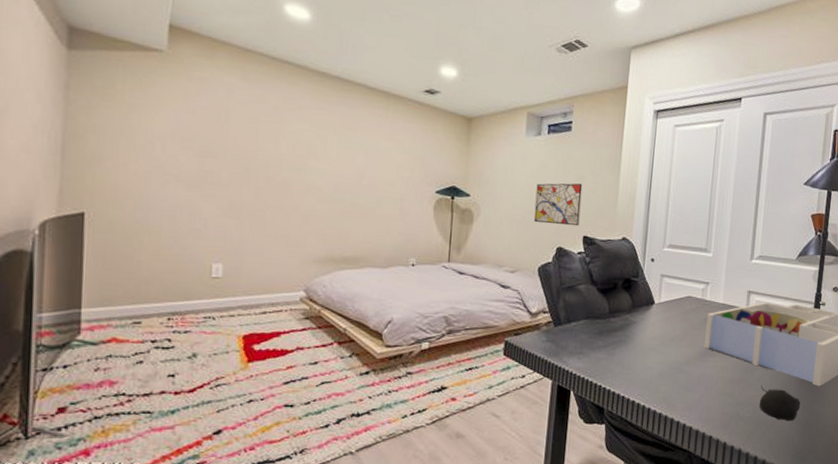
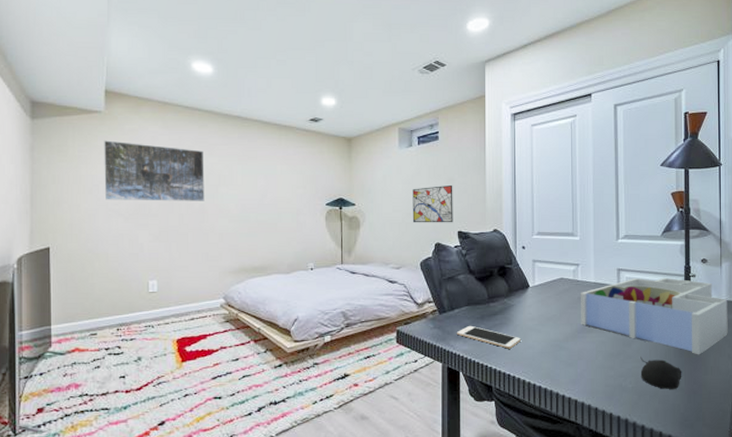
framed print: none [161,87,293,175] -> present [104,140,205,201]
cell phone: none [571,341,640,369] -> present [456,325,521,349]

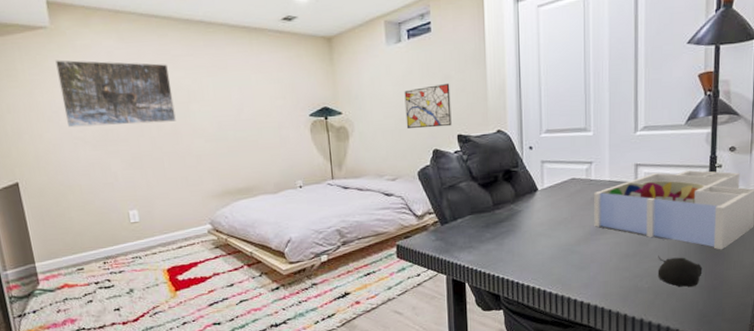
cell phone: present [456,325,521,349] -> none [460,234,529,257]

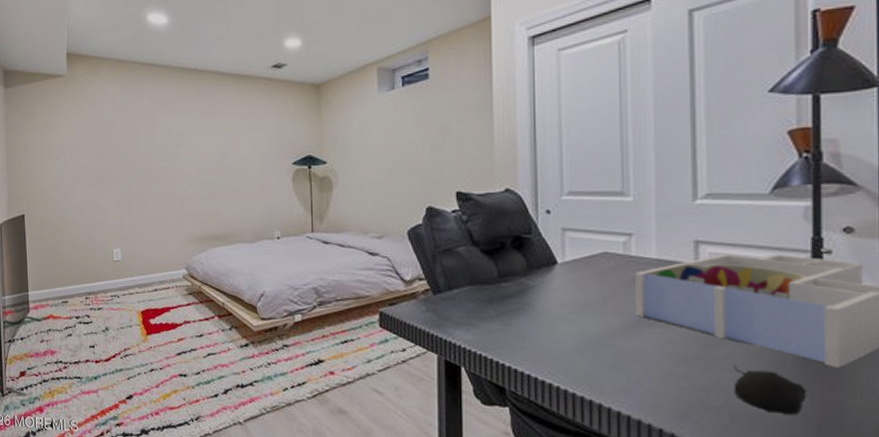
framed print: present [55,59,176,128] -> none [68,104,164,166]
wall art: present [404,83,452,129] -> none [396,133,450,183]

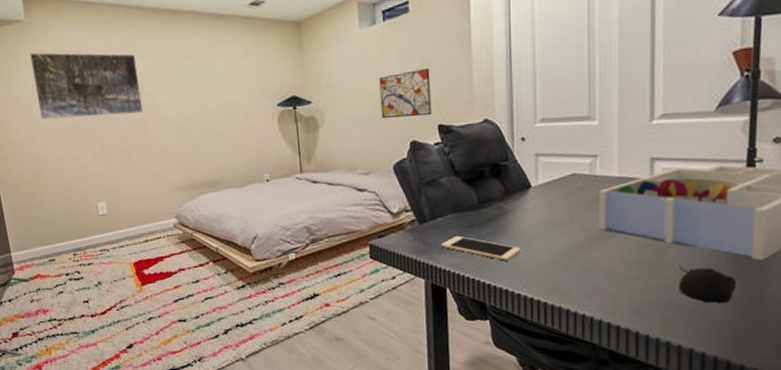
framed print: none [68,104,164,166] -> present [30,52,143,120]
wall art: none [396,133,450,183] -> present [379,67,432,119]
cell phone: none [455,310,545,342] -> present [440,235,521,261]

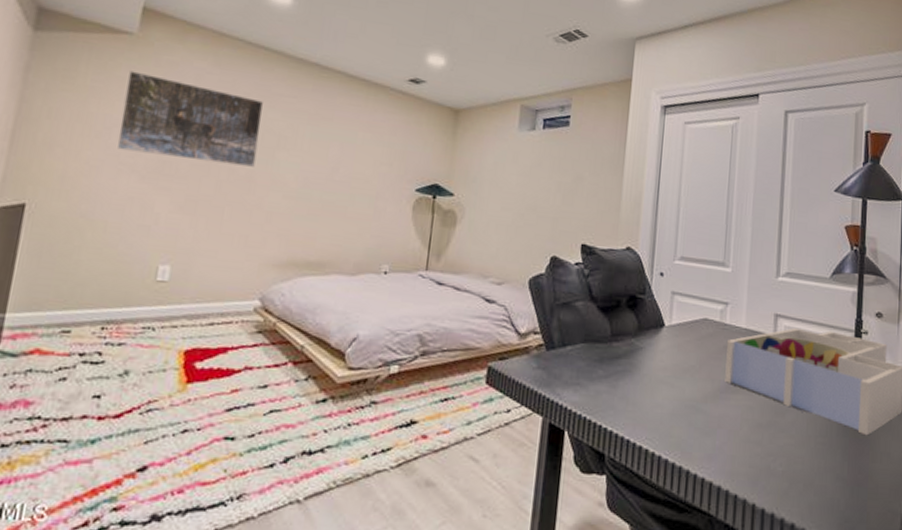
wall art: present [379,67,432,119] -> none [525,183,581,233]
cell phone: present [440,235,521,261] -> none [565,369,648,406]
computer mouse: present [678,265,737,303] -> none [794,431,845,478]

